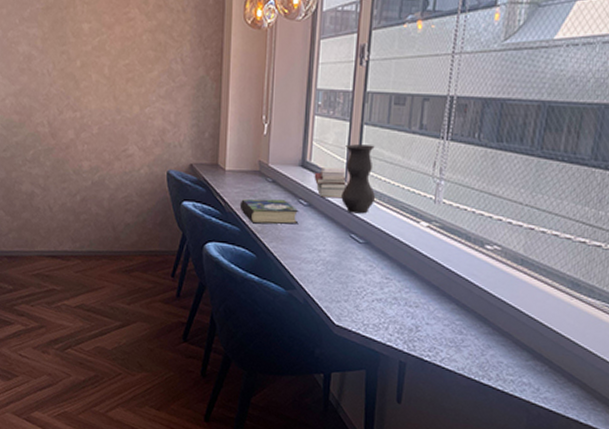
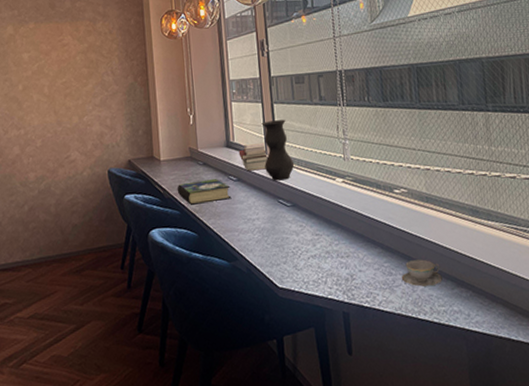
teacup: none [471,323,519,353] -> present [401,259,443,287]

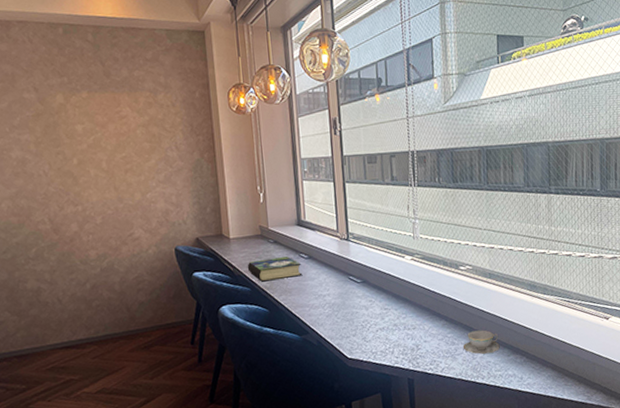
books: present [238,142,268,171] -> none [310,221,339,249]
vase: present [261,119,295,181] -> none [333,199,366,259]

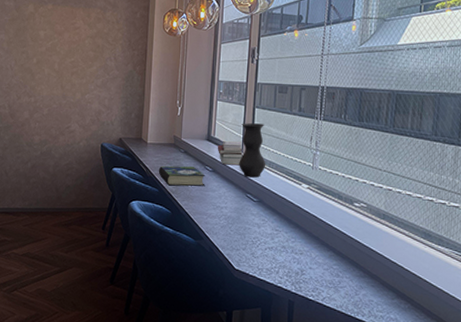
books: none [310,221,339,249] -> present [217,140,243,166]
vase: none [333,199,366,259] -> present [239,123,266,178]
teacup: present [462,330,500,354] -> none [347,267,385,293]

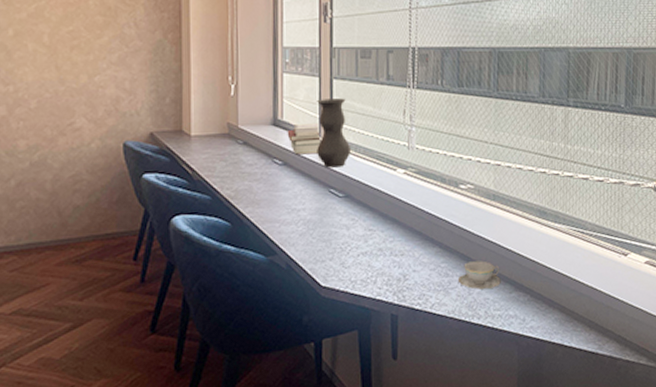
book: present [158,166,206,186] -> none [209,161,275,190]
teacup: none [347,267,385,293] -> present [457,260,501,289]

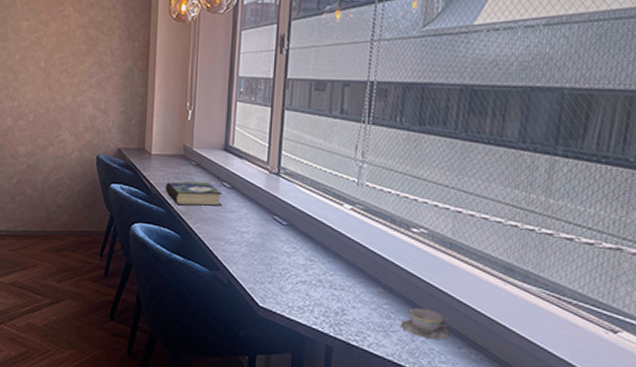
book: none [209,161,275,190] -> present [165,181,223,206]
books: present [287,122,321,155] -> none [236,150,269,181]
vase: present [317,98,352,168] -> none [264,129,298,196]

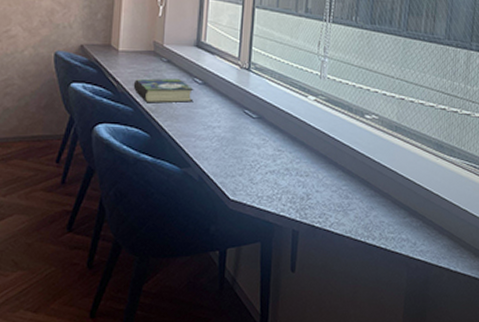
teacup: present [400,308,451,340] -> none [356,186,397,213]

